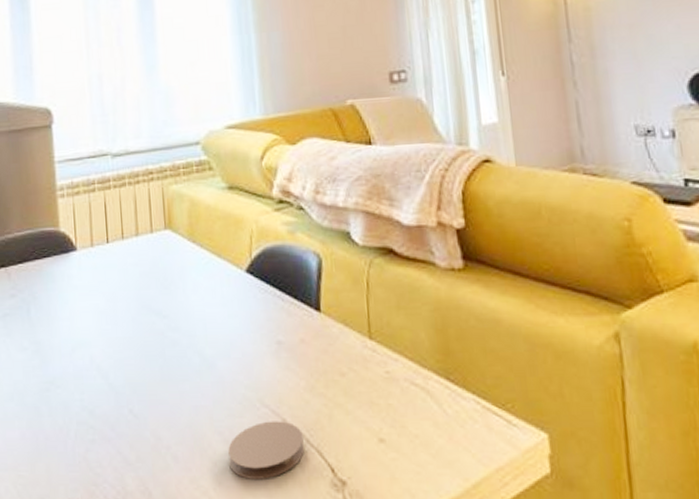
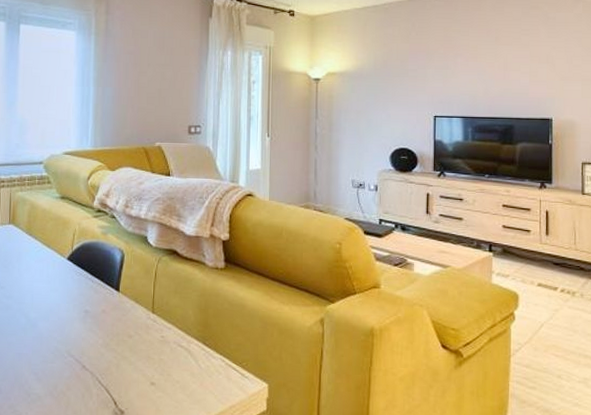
coaster: present [228,421,304,479] -> none [40,366,96,408]

